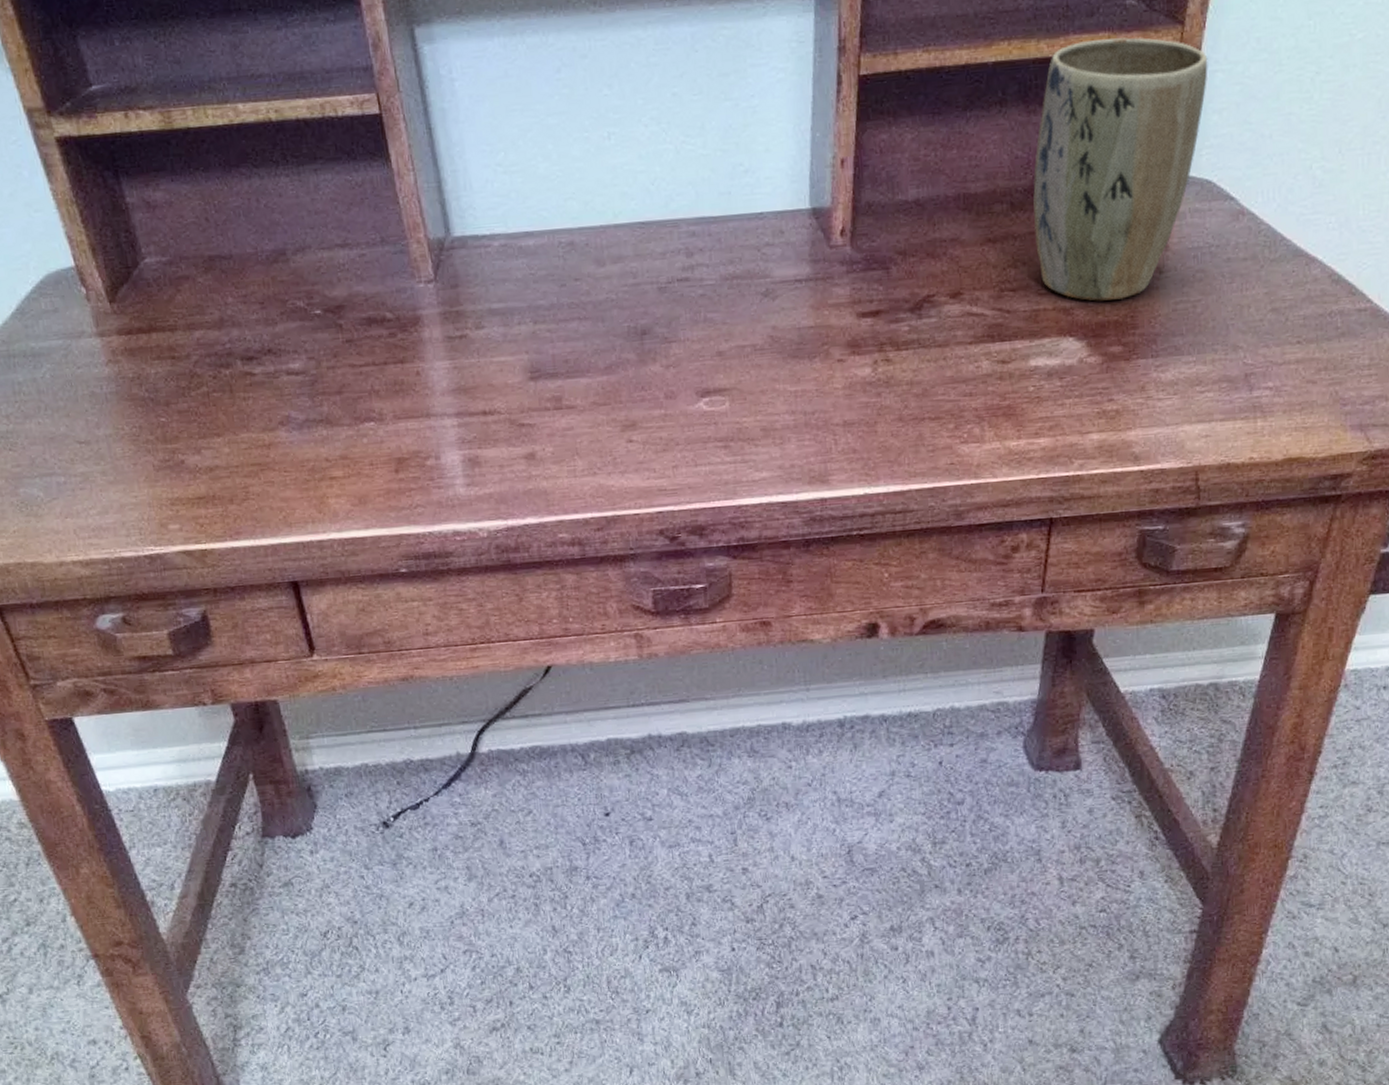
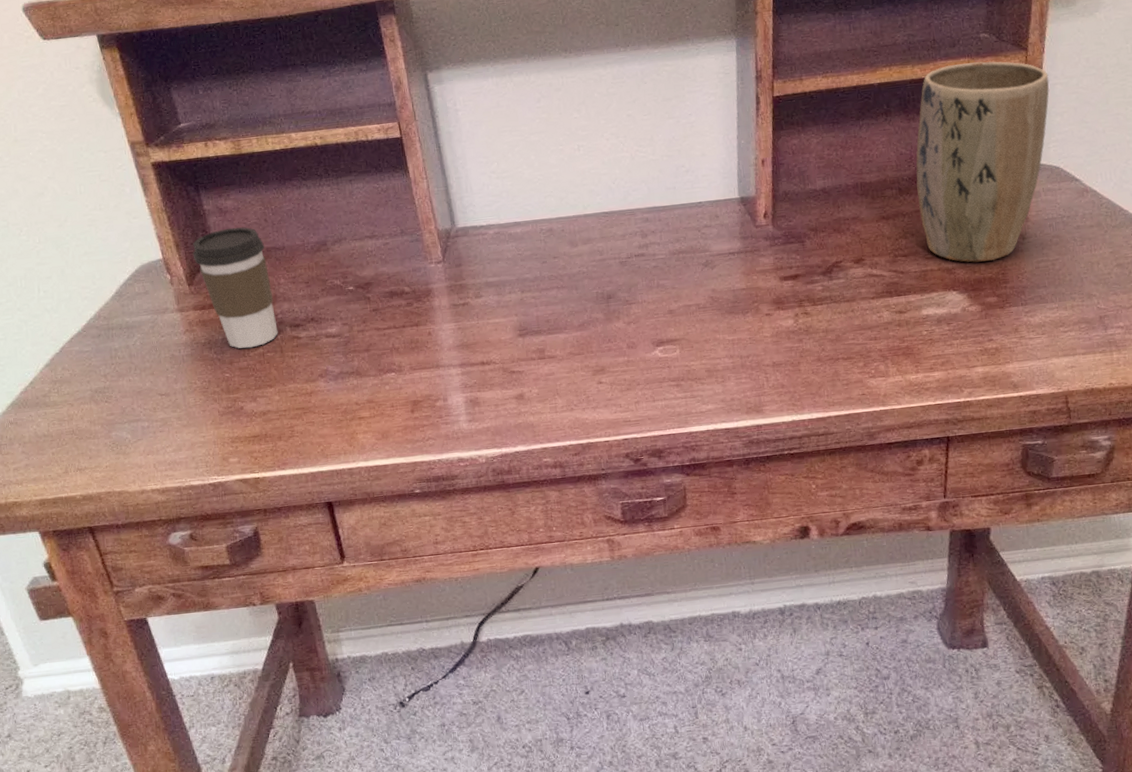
coffee cup: none [113,226,227,386] -> present [192,226,278,349]

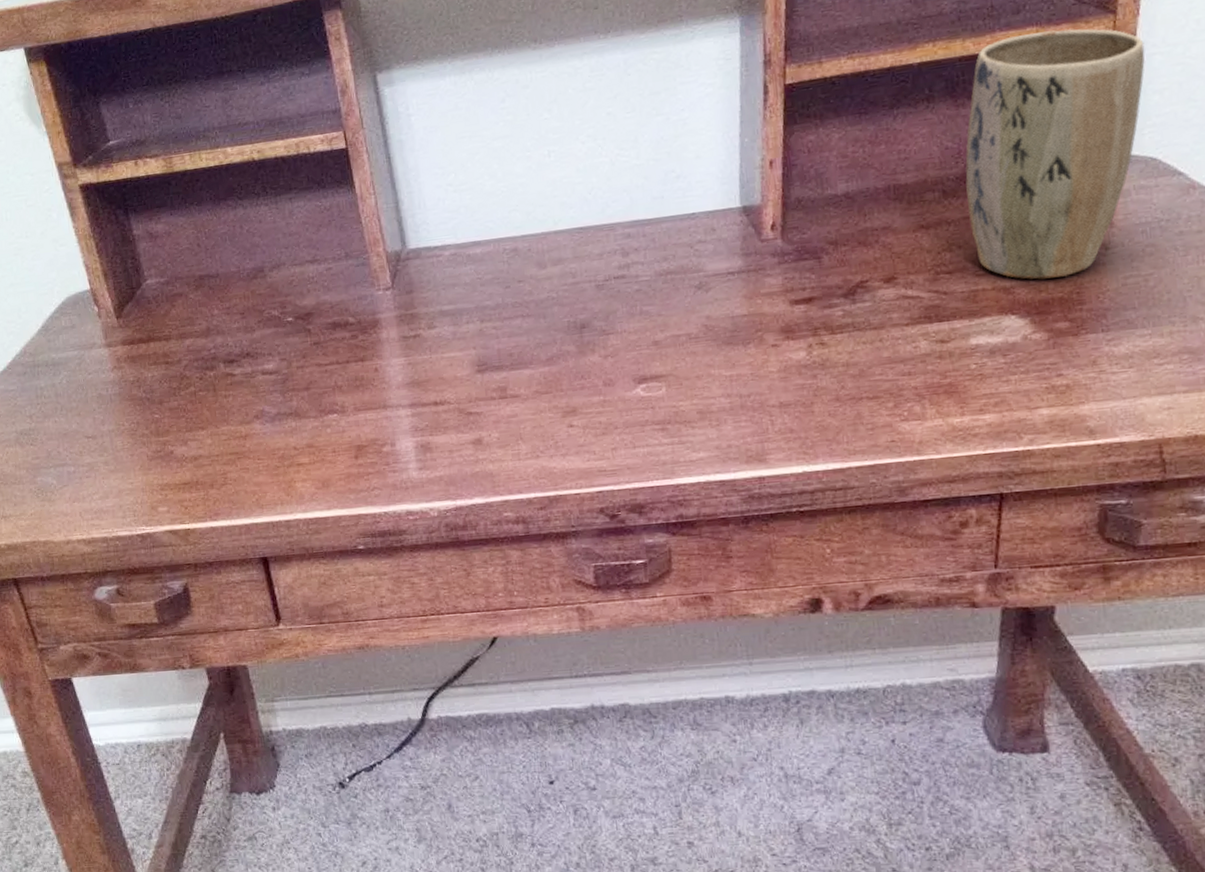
coffee cup: present [192,226,278,349] -> none [121,252,211,387]

